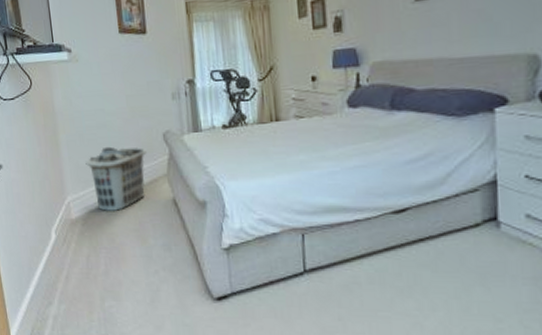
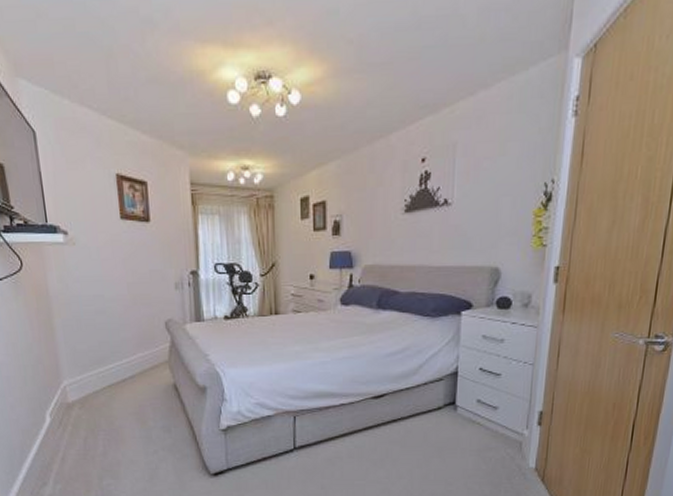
clothes hamper: present [85,146,147,212] -> none [83,332,148,396]

